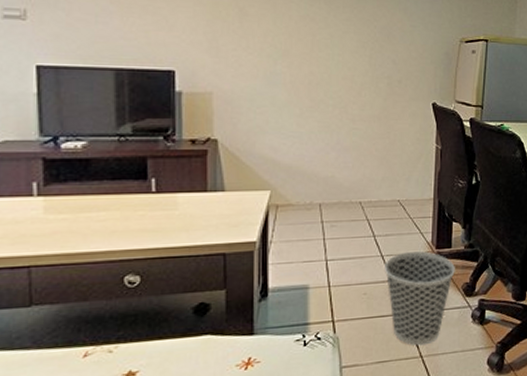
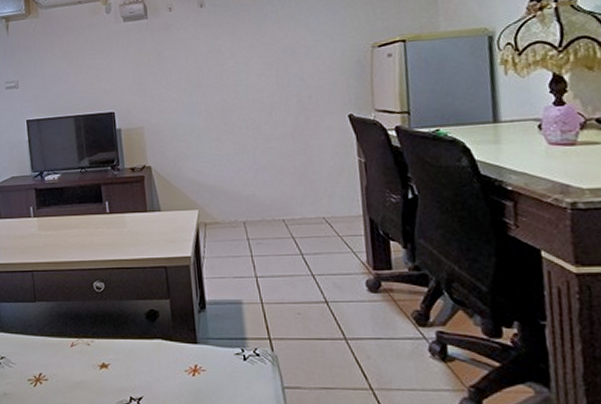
wastebasket: present [385,251,455,346] -> none [317,272,401,377]

